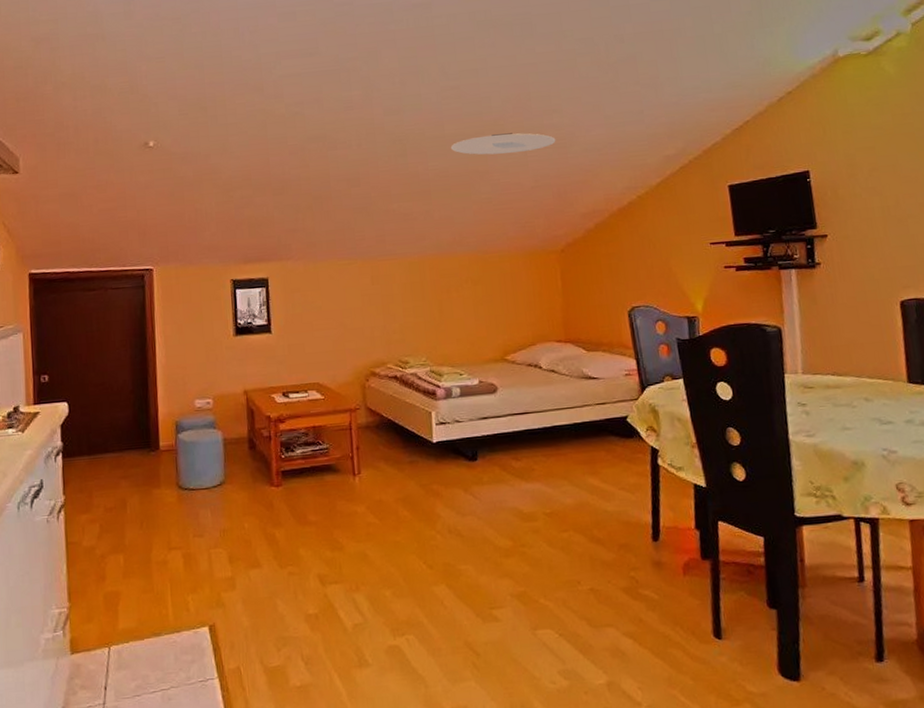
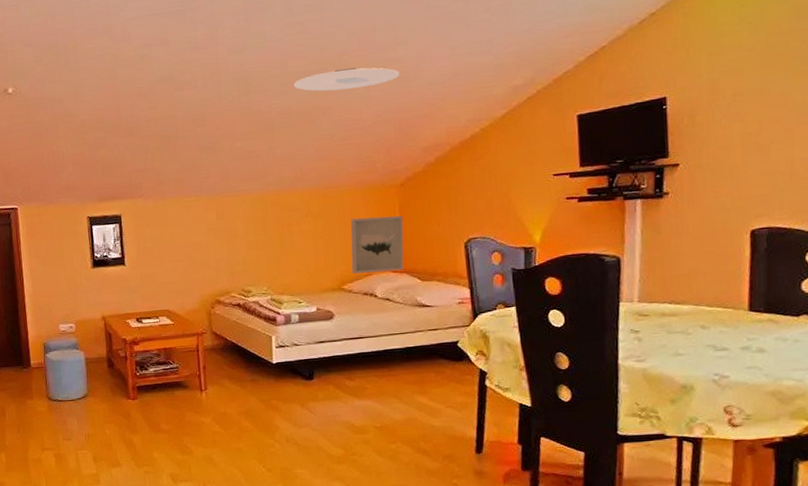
wall art: none [512,282,568,343] -> present [350,216,404,274]

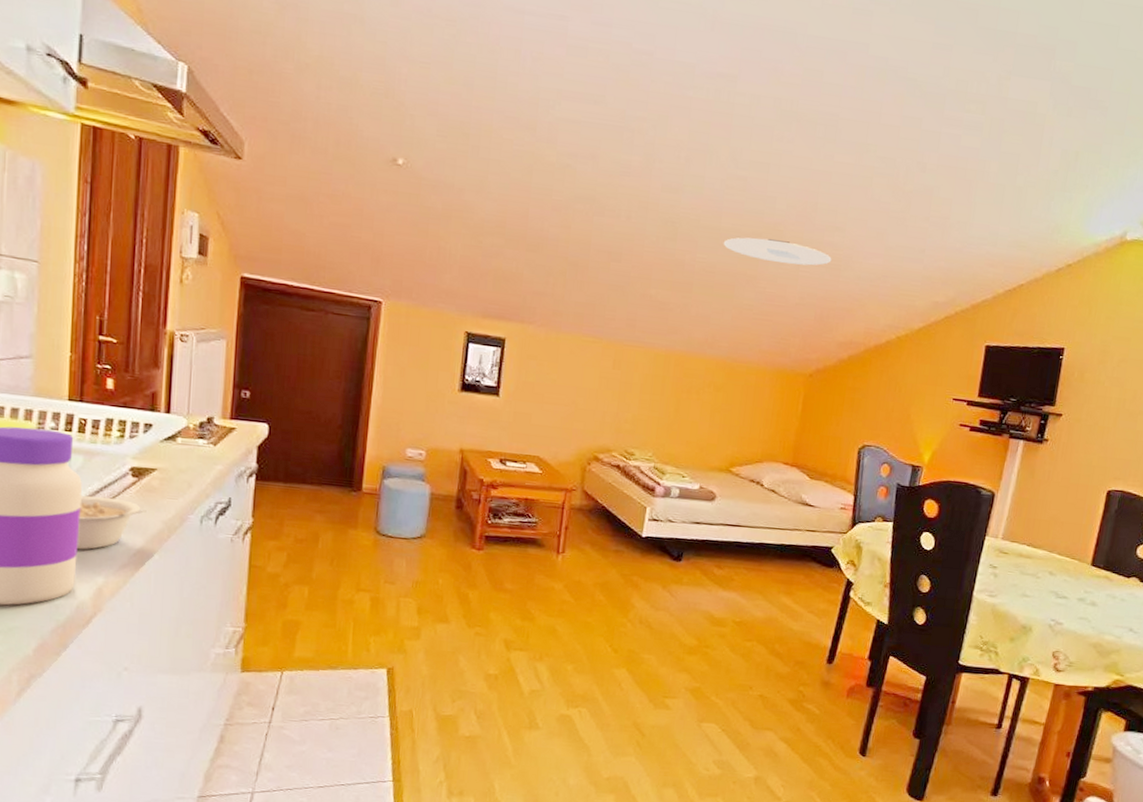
wall art: present [350,216,404,274] -> none [743,399,806,464]

